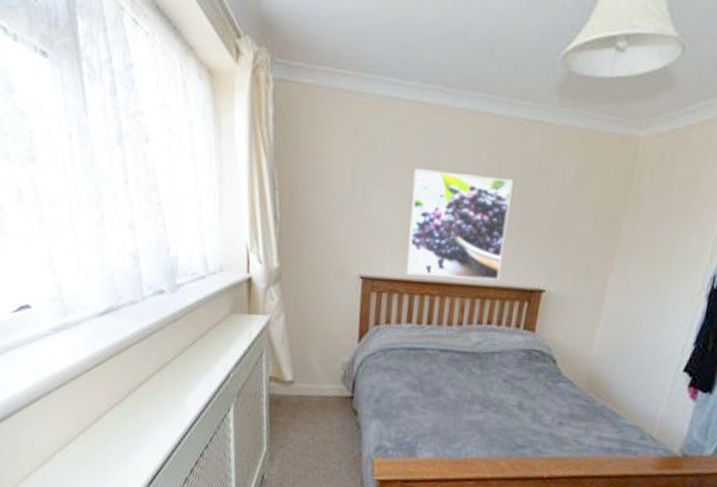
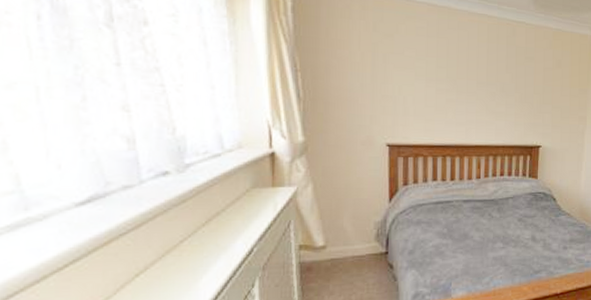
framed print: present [407,169,513,280] -> none [428,55,508,141]

